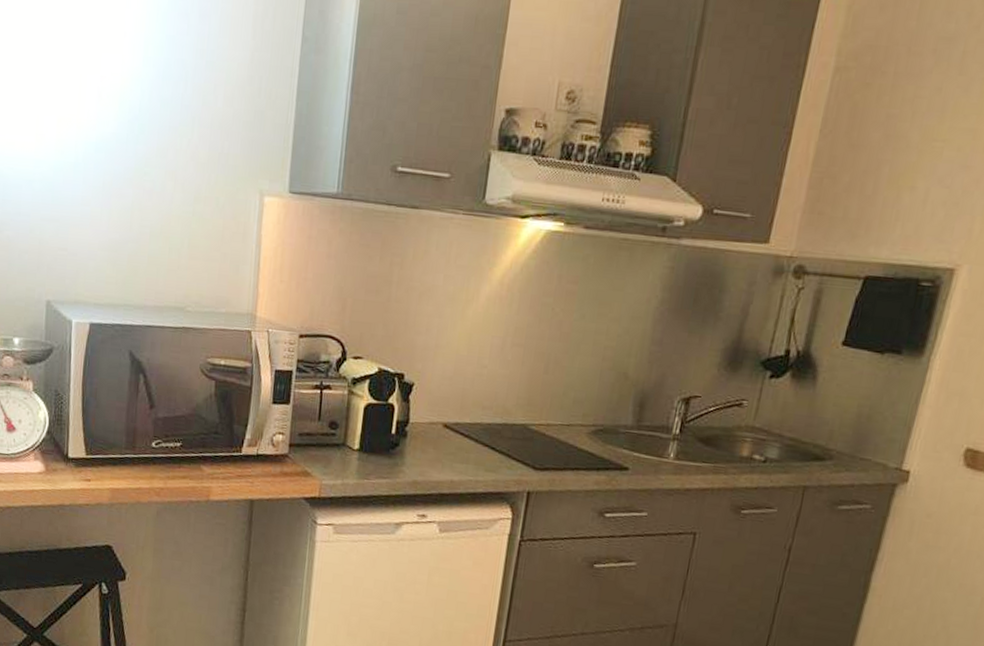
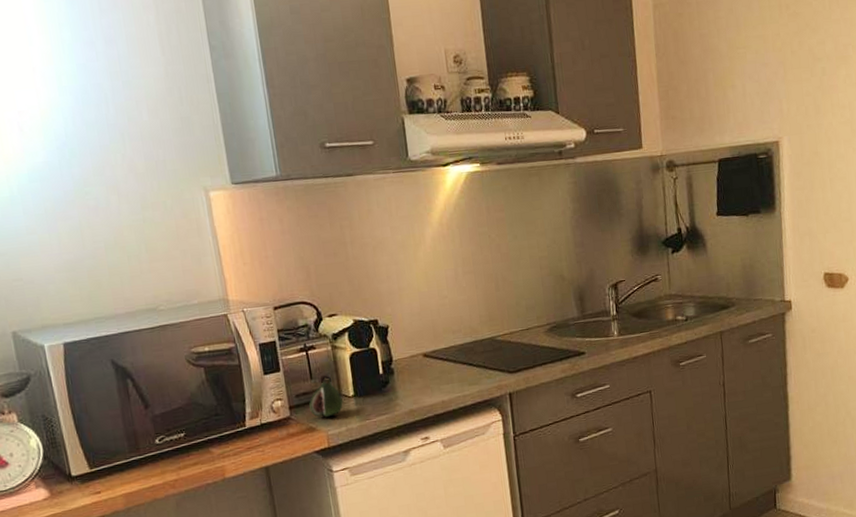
fruit: none [310,422,346,466] -> present [309,377,343,418]

